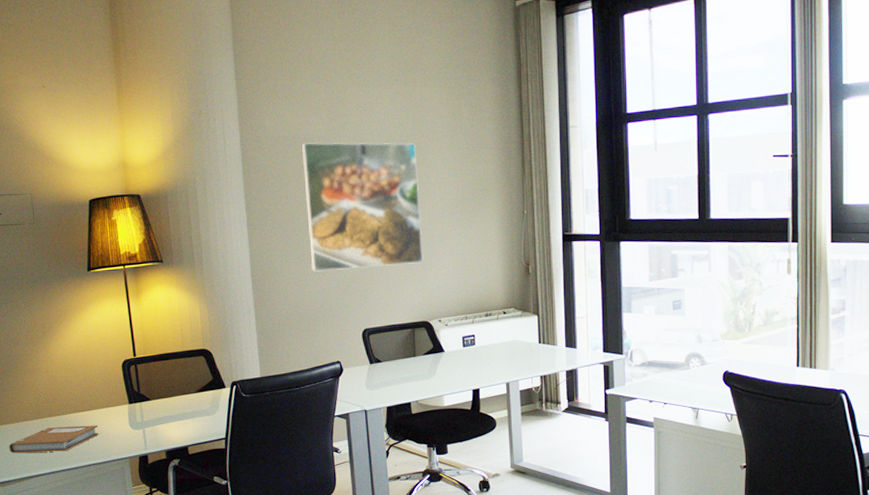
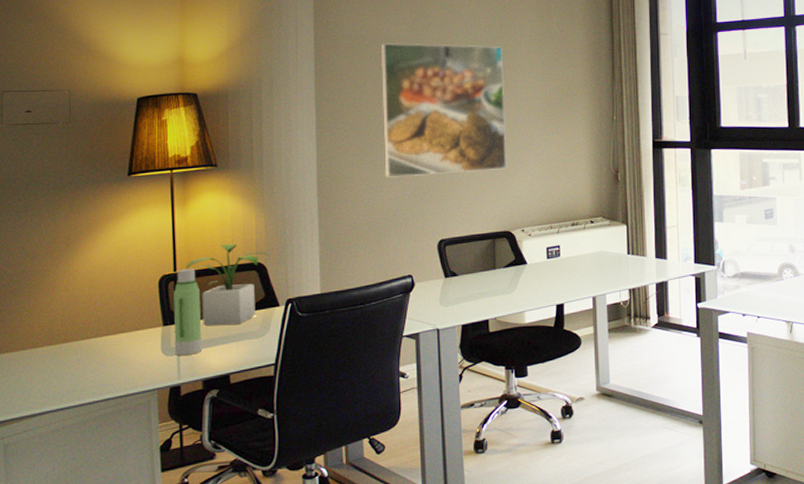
notebook: present [9,425,99,454] -> none [9,351,124,388]
water bottle: none [135,354,163,429] -> present [173,269,203,355]
potted plant: none [143,332,214,405] -> present [186,244,270,327]

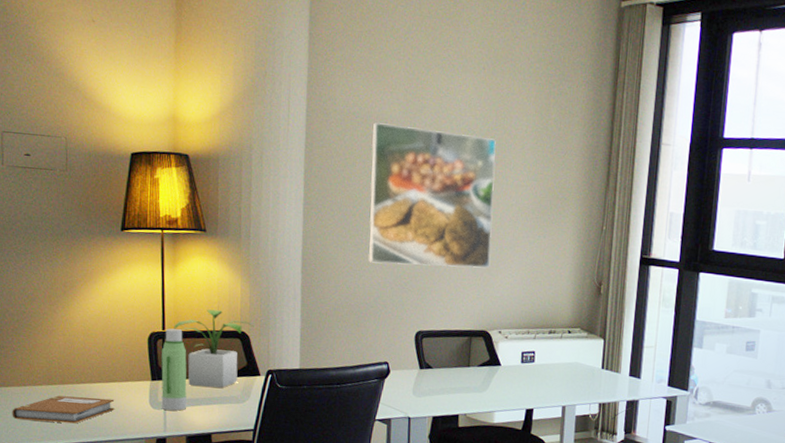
notebook: none [9,351,124,388] -> present [12,395,115,424]

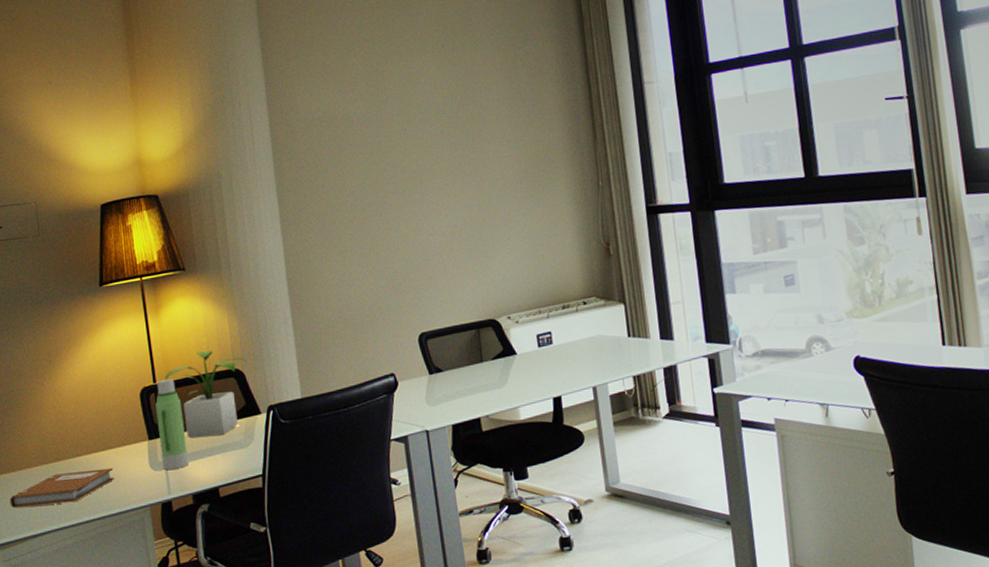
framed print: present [368,122,497,268] -> none [338,114,486,270]

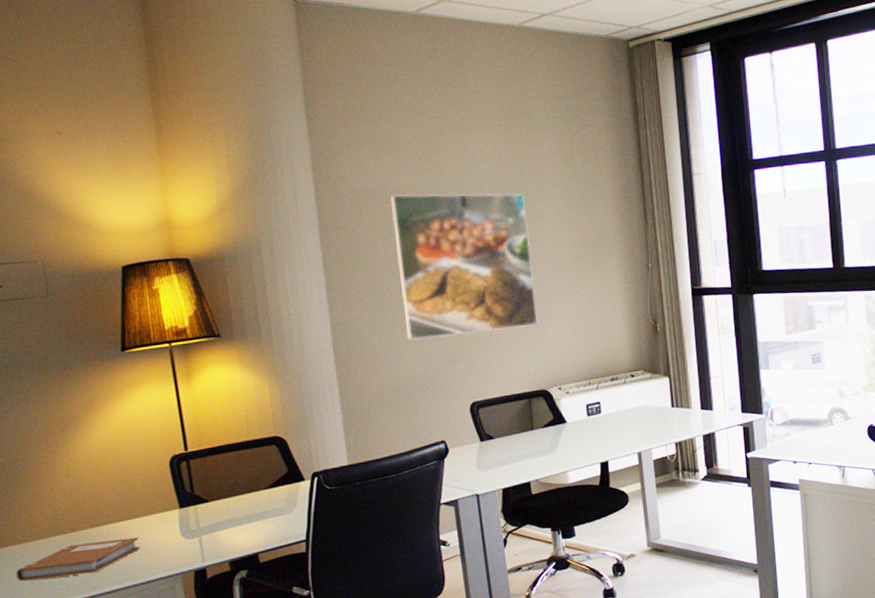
water bottle: present [155,379,189,470] -> none [187,447,226,538]
potted plant: present [165,350,246,439] -> none [197,418,289,506]
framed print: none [338,114,486,270] -> present [389,193,539,340]

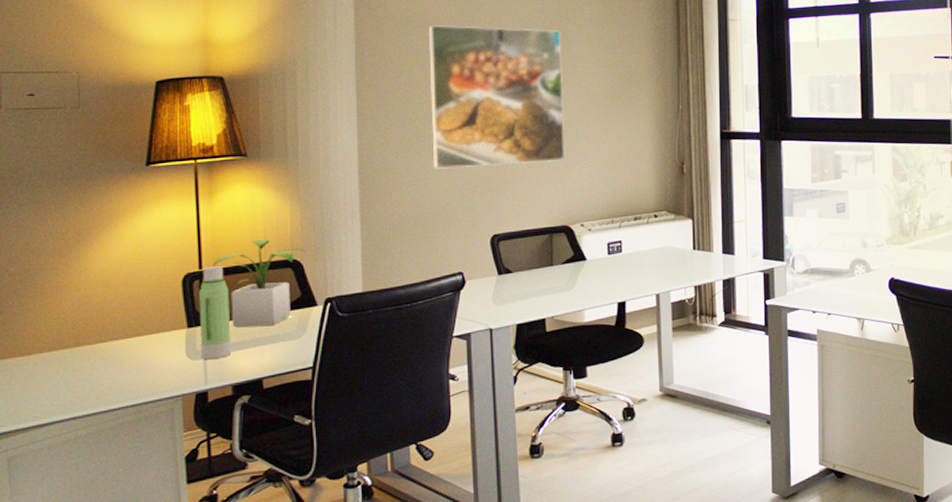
notebook: present [16,537,140,582] -> none [13,355,143,396]
water bottle: none [187,447,226,538] -> present [199,266,232,359]
potted plant: none [197,418,289,506] -> present [213,239,306,328]

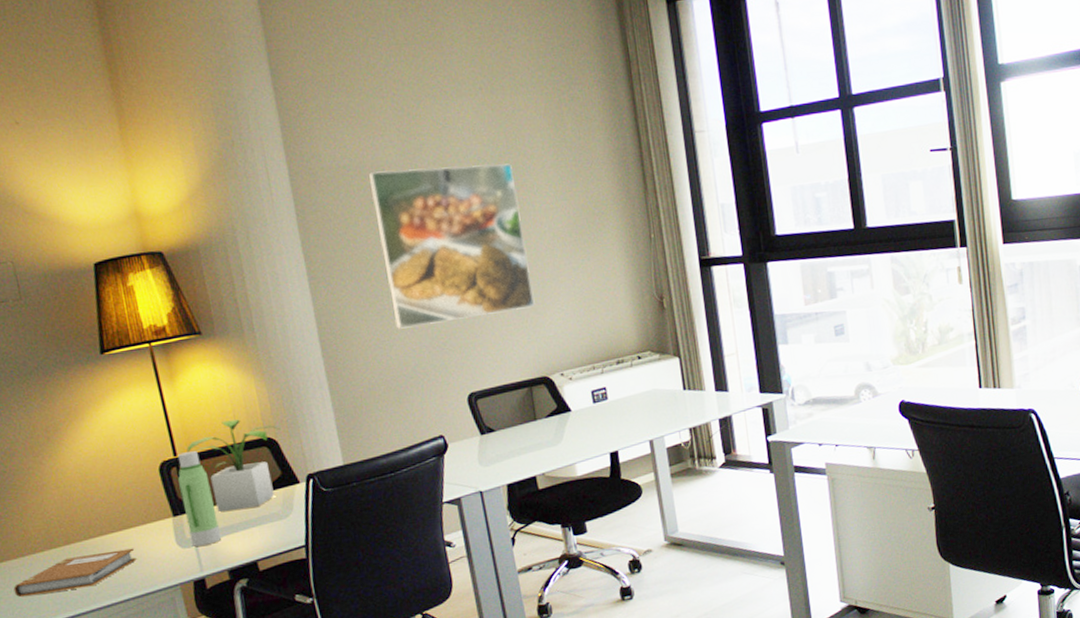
notebook: none [13,355,143,396] -> present [13,548,137,598]

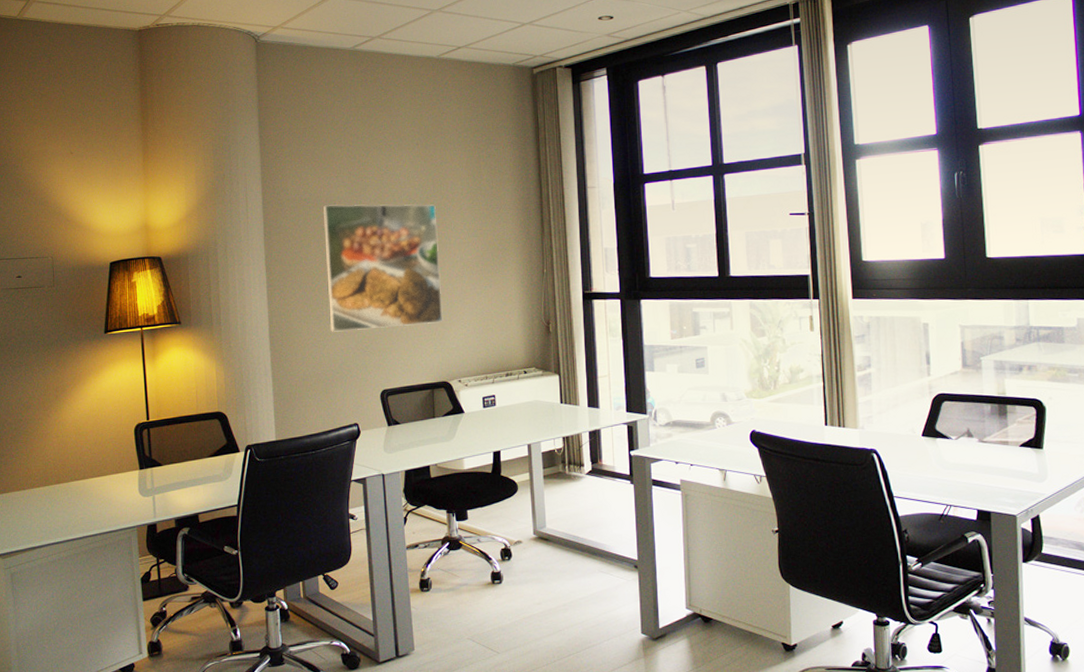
notebook: present [13,548,137,598] -> none [13,492,107,523]
water bottle: present [177,451,222,547] -> none [148,418,174,496]
potted plant: present [186,419,279,513] -> none [157,395,230,470]

